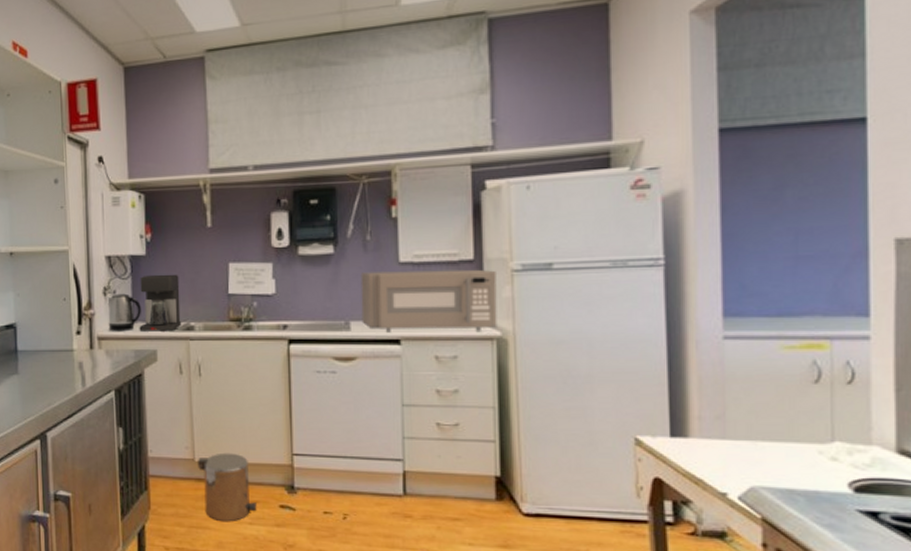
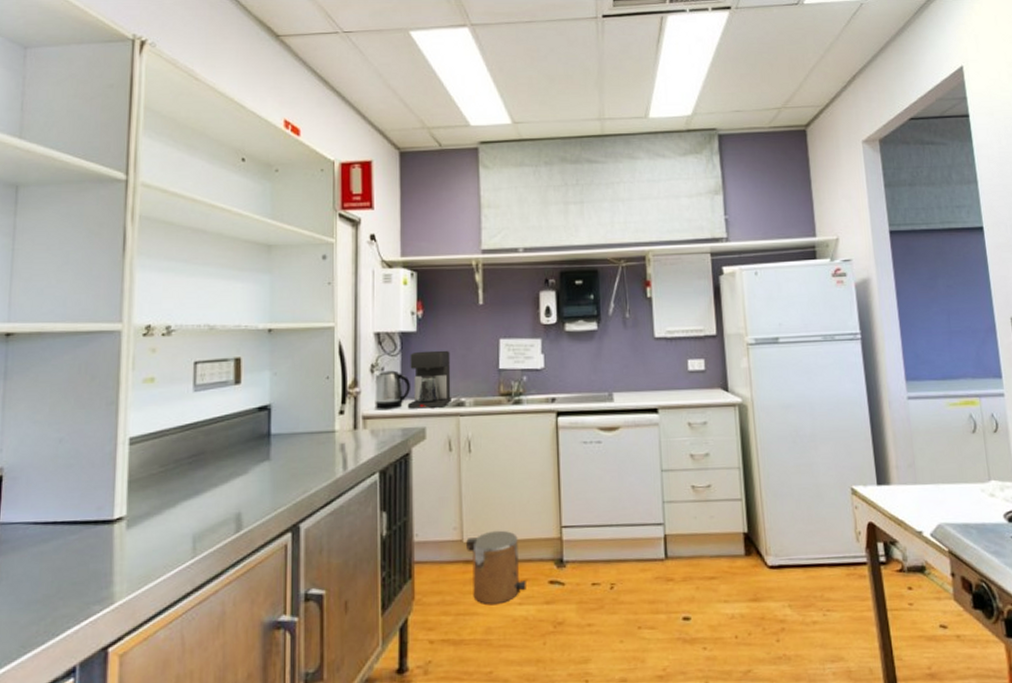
microwave: present [360,269,497,333] -> none [621,343,738,402]

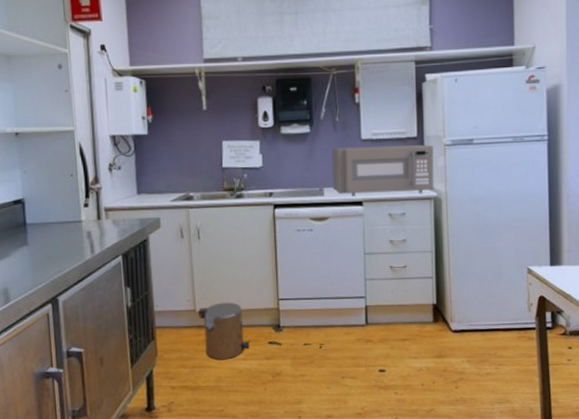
kettle: present [375,370,411,411] -> none [113,169,146,204]
coffee maker: present [407,350,453,409] -> none [143,151,182,202]
microwave: none [621,343,738,402] -> present [331,144,434,196]

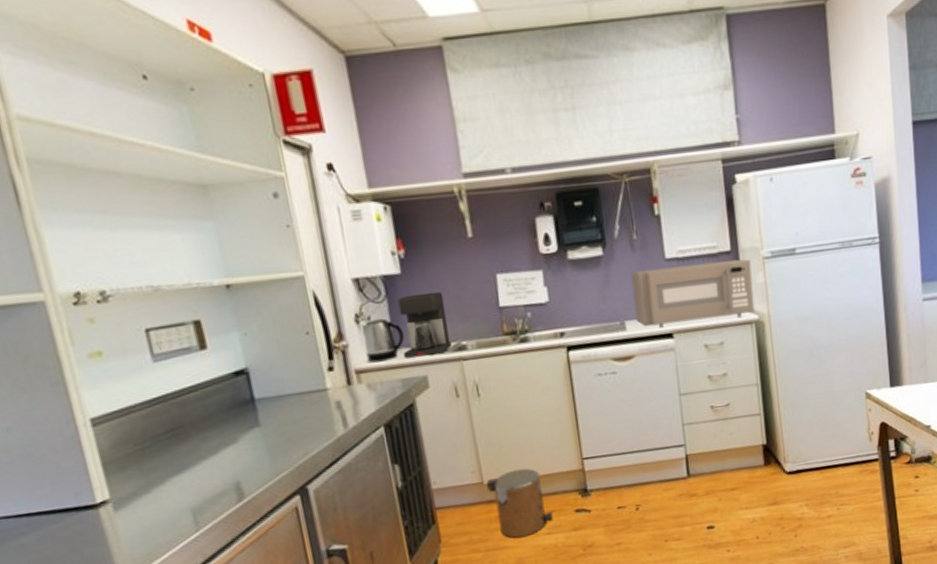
kettle: none [113,169,146,204] -> present [361,318,405,363]
coffee maker: none [143,151,182,202] -> present [397,291,453,359]

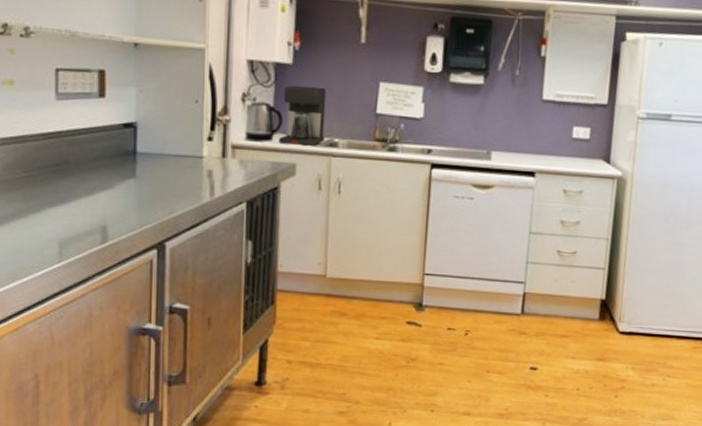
trash can: present [487,468,553,539] -> none [329,270,385,337]
microwave: present [630,259,755,328] -> none [502,106,625,172]

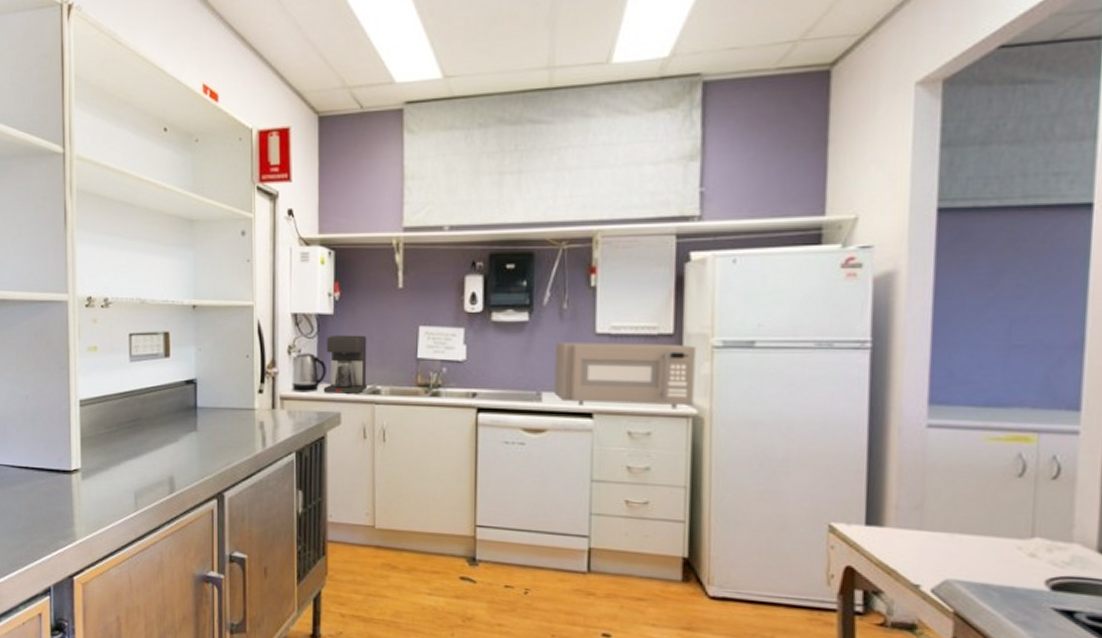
microwave: none [502,106,625,172] -> present [554,342,696,410]

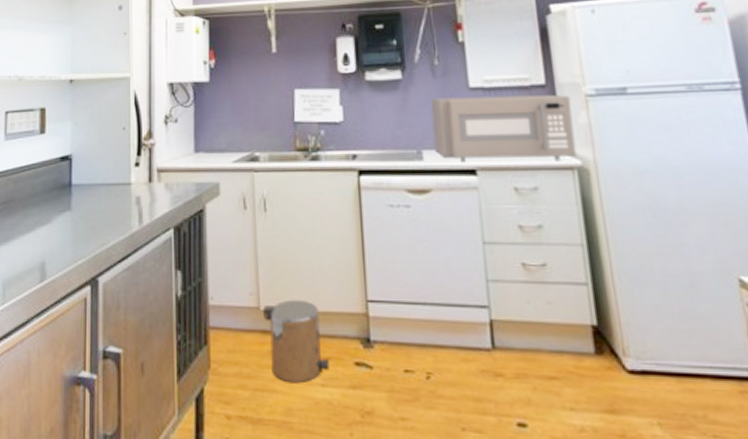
kettle: present [292,353,327,393] -> none [168,122,205,163]
coffee maker: present [323,334,368,394] -> none [201,101,246,163]
trash can: none [378,521,437,592] -> present [263,299,329,384]

